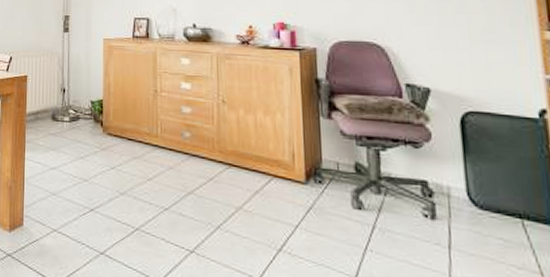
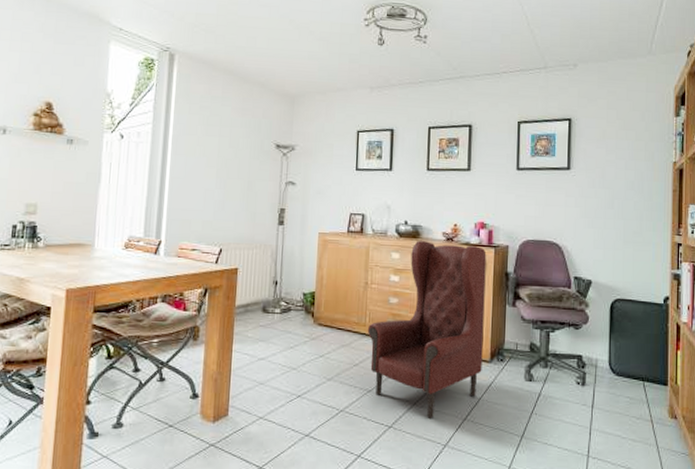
armchair: none [159,44,297,246] -> present [367,240,487,418]

